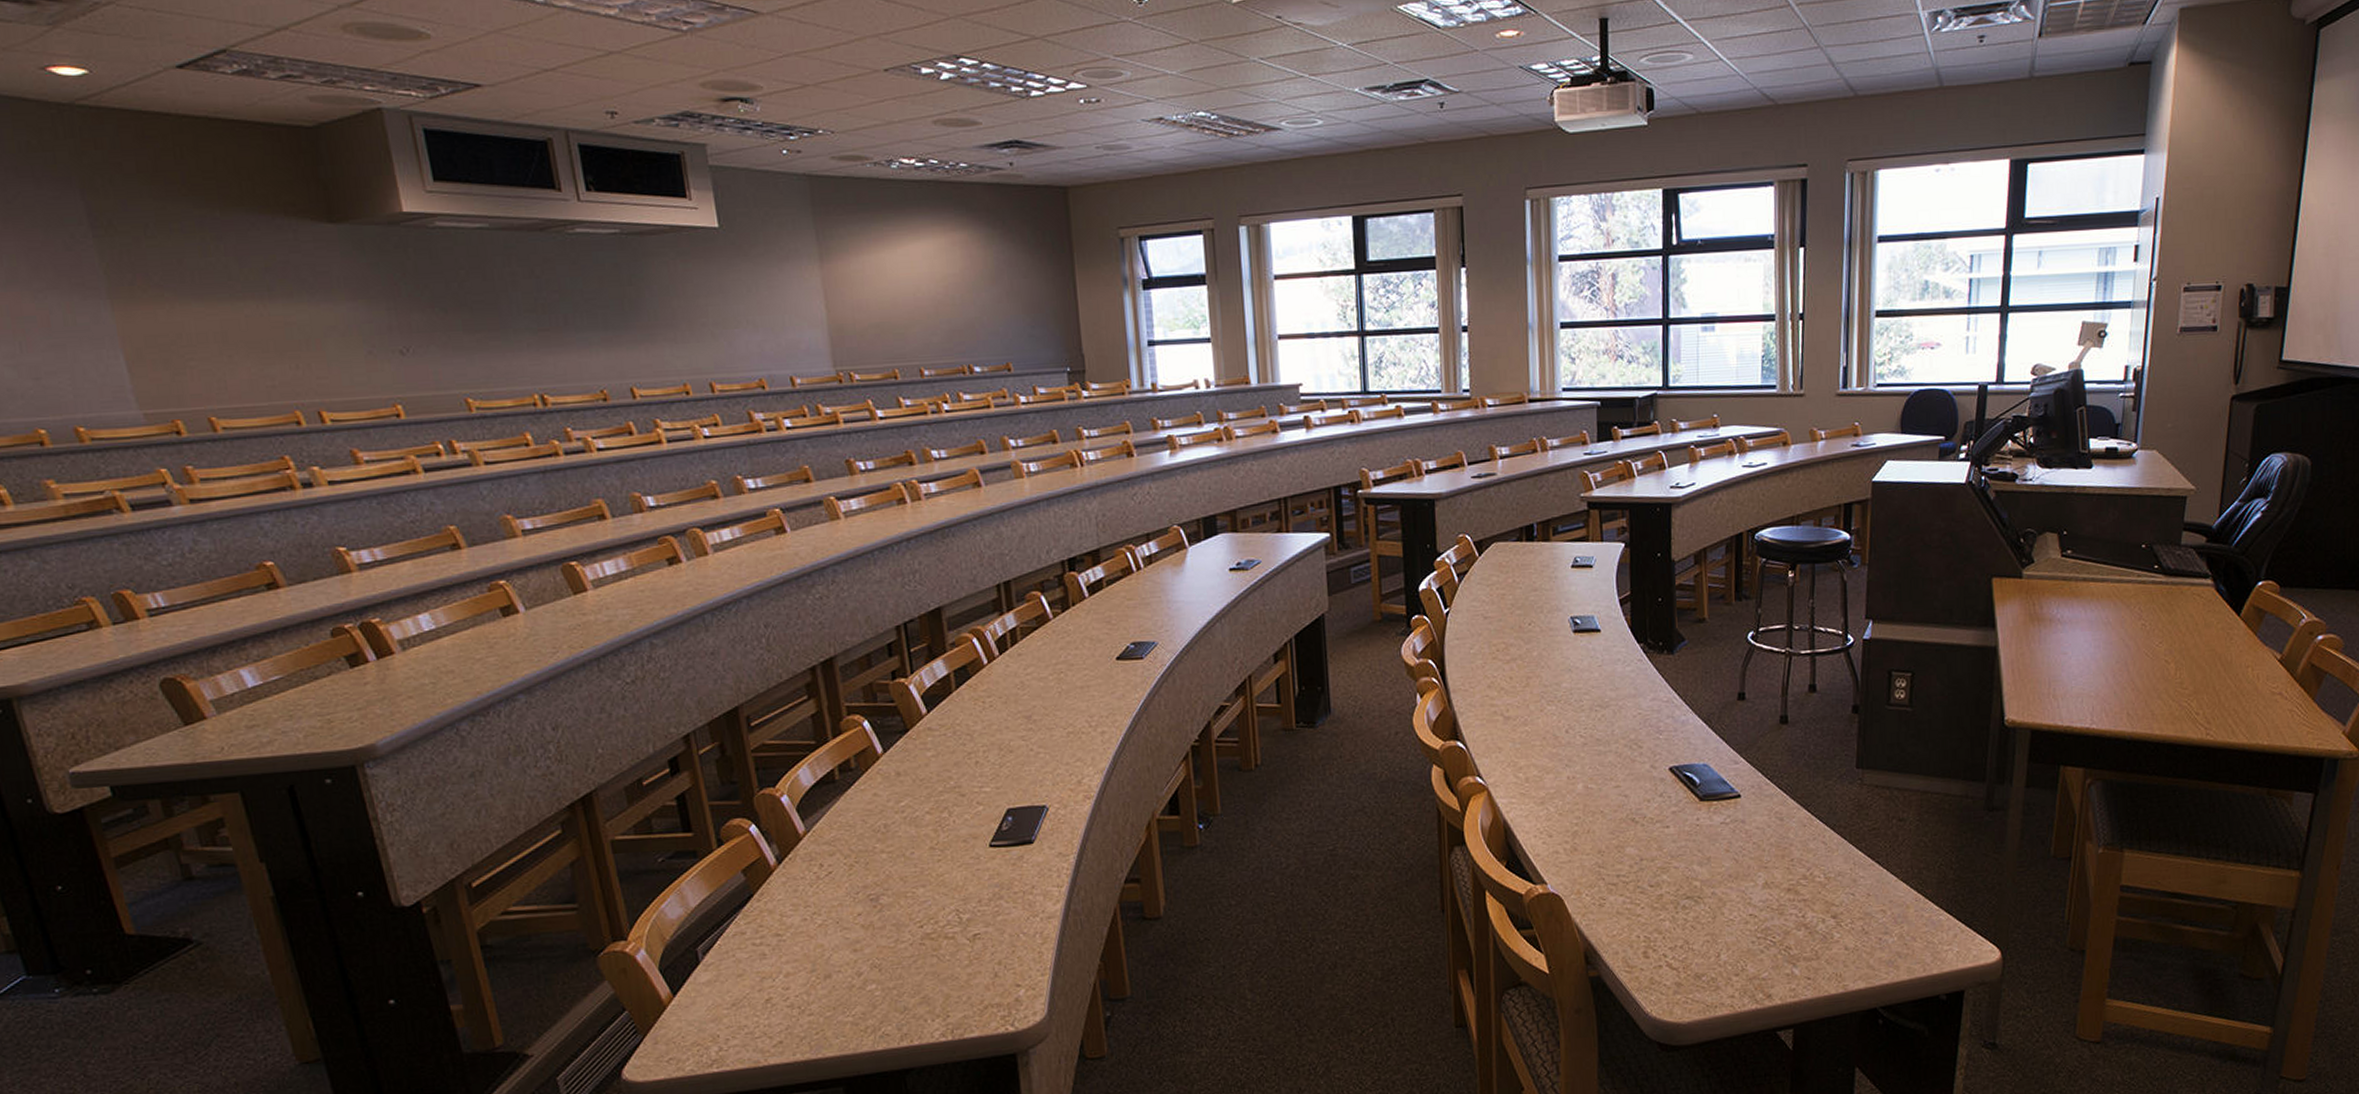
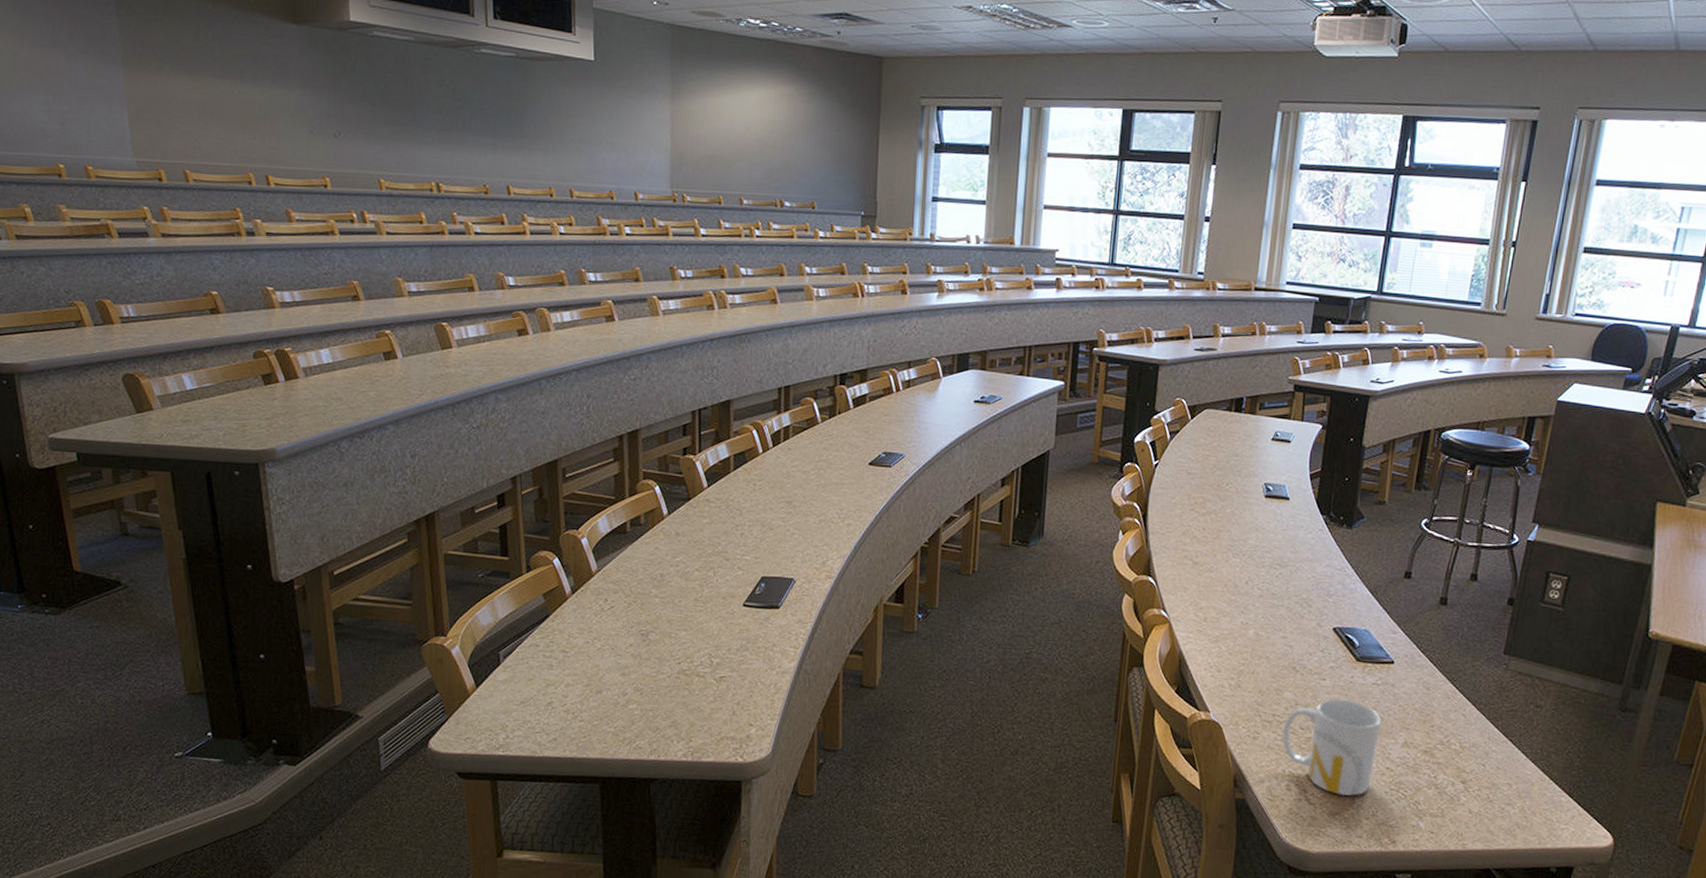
mug: none [1630,846,1737,954] -> present [1282,699,1382,797]

